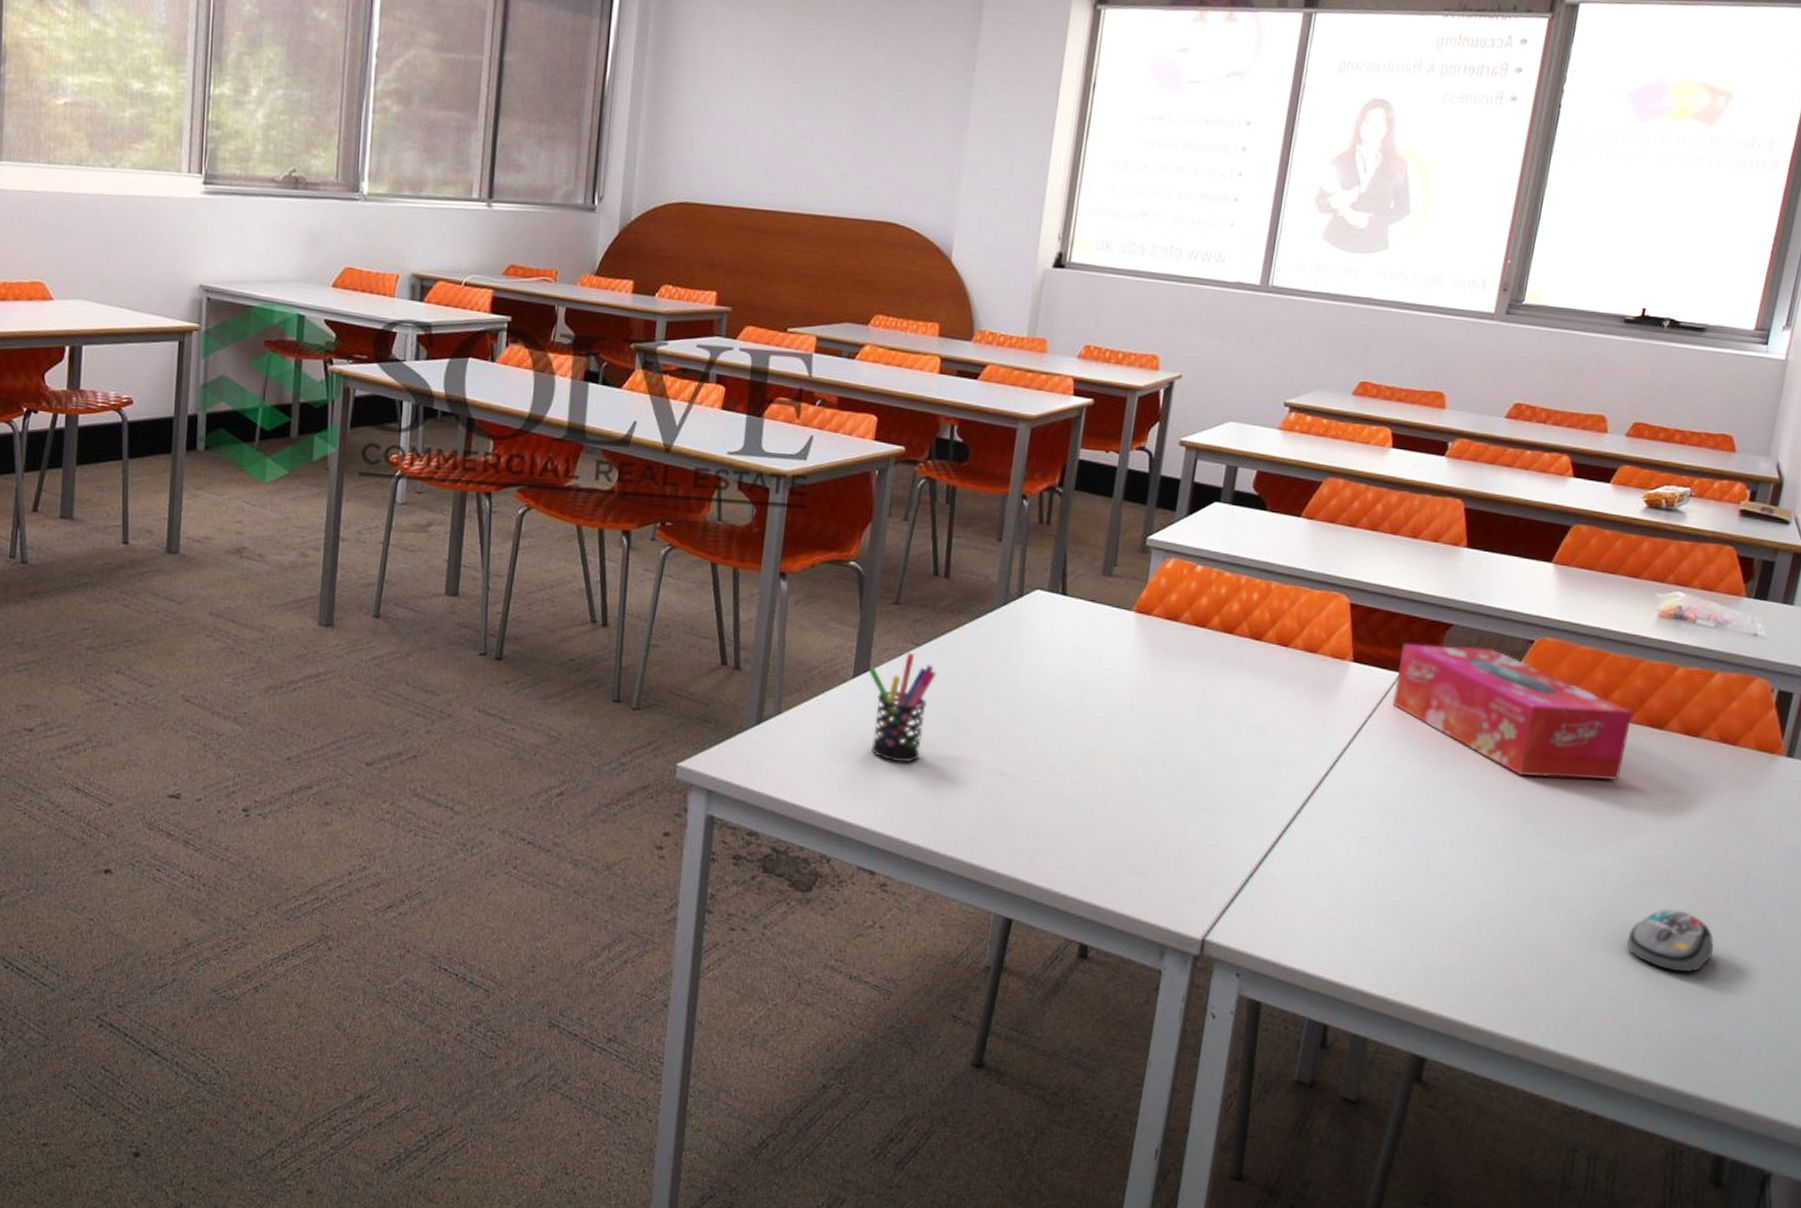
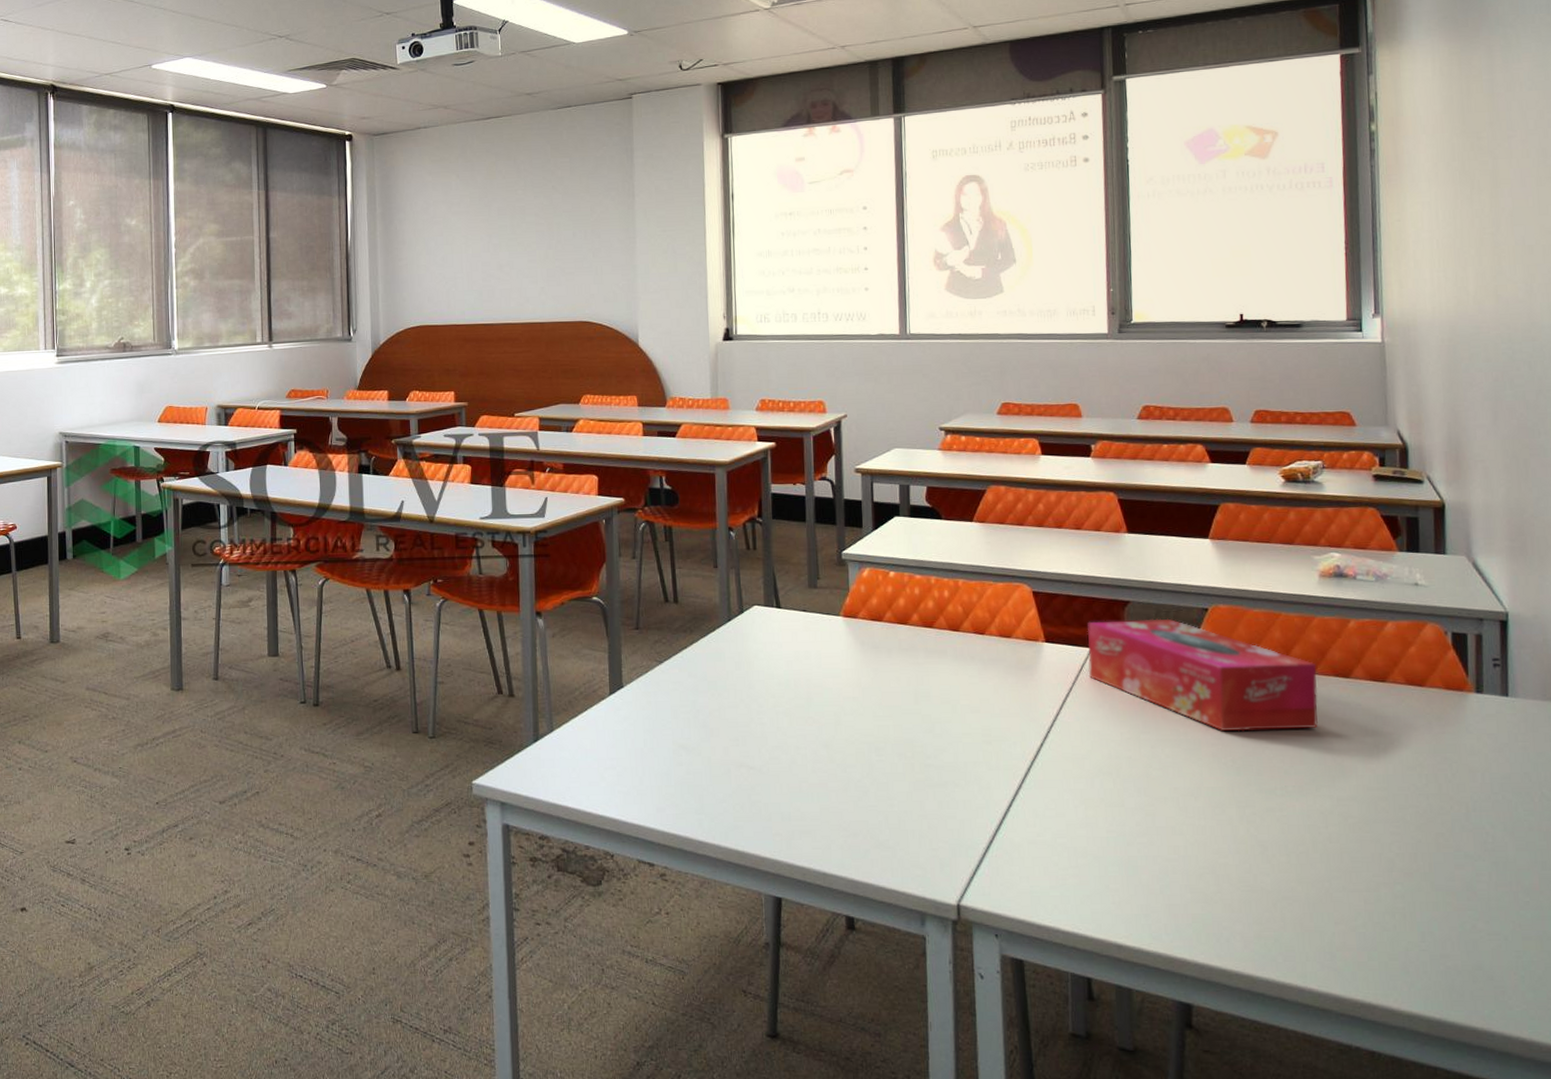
pen holder: present [869,652,937,762] -> none [622,669,680,765]
computer mouse: present [1626,909,1714,973] -> none [1362,845,1451,905]

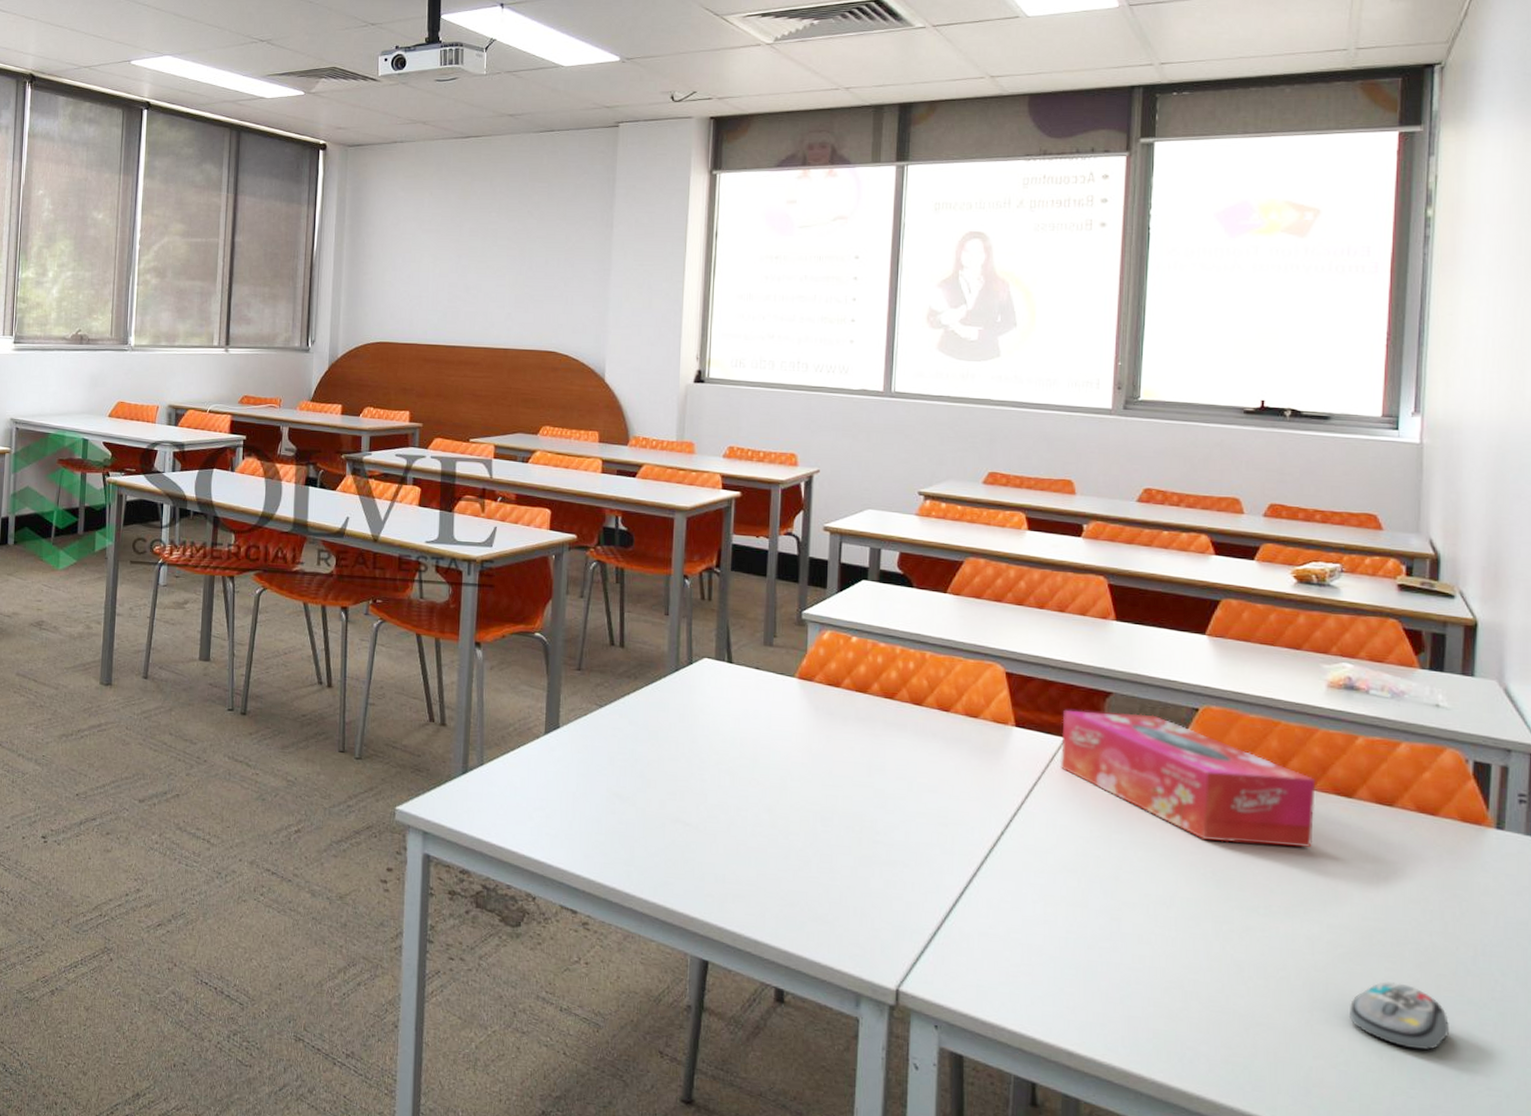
computer mouse: none [1362,845,1451,905] -> present [1348,982,1449,1051]

